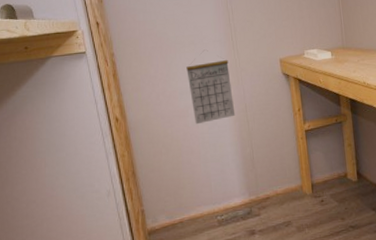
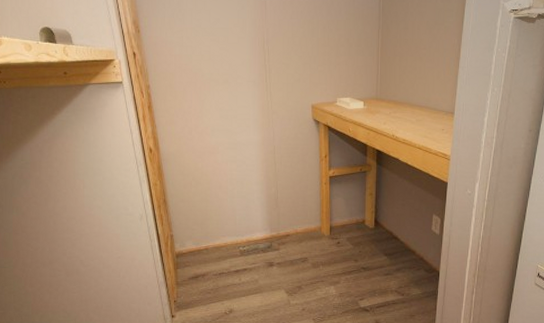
calendar: present [186,49,236,125] -> none [219,89,264,162]

